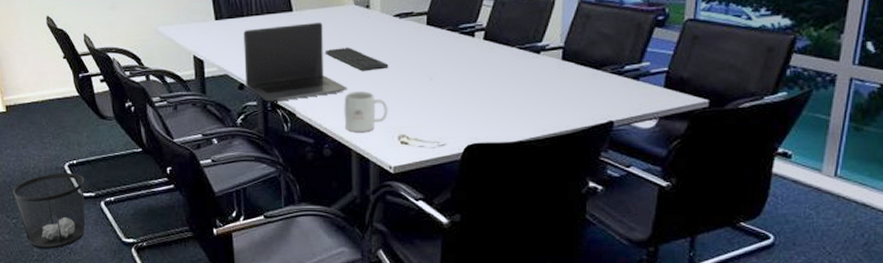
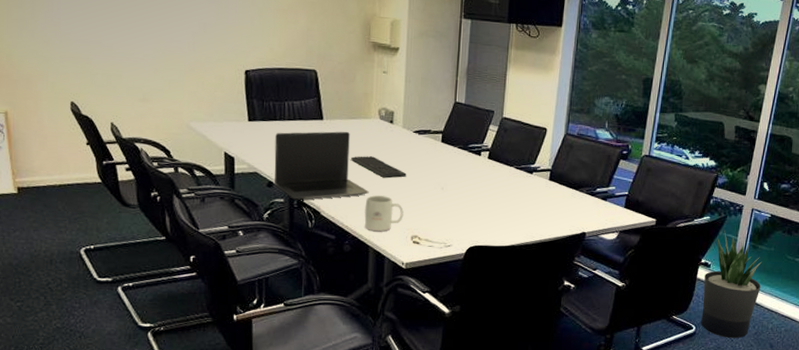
waste bin: present [13,173,85,249] -> none [20,257,102,333]
planter: none [782,110,870,251] -> present [701,231,762,339]

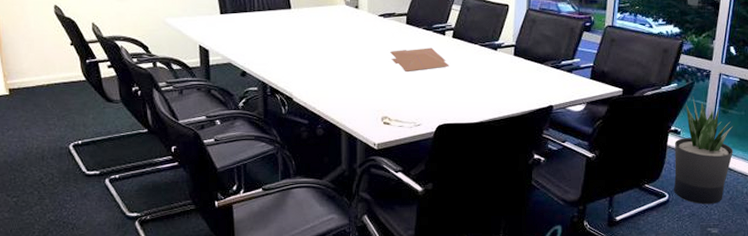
laptop computer: present [274,131,369,201] -> none [246,18,338,88]
computer keyboard: present [351,156,407,178] -> none [320,42,374,62]
mug: present [364,195,404,232] -> none [335,79,373,115]
papers: none [423,167,483,191] -> present [390,48,449,71]

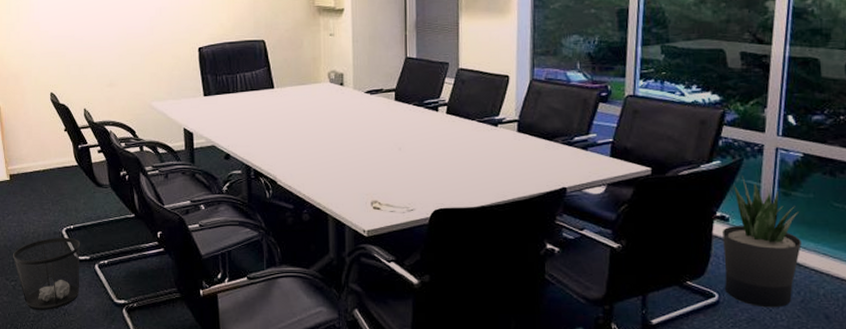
waste bin: none [14,152,90,225] -> present [13,237,81,310]
papers: present [390,48,449,71] -> none [378,125,444,152]

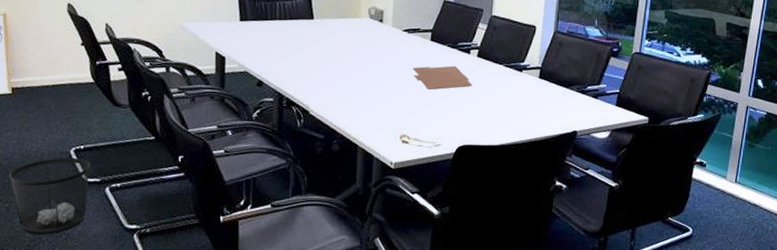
papers: none [378,125,444,152] -> present [413,66,473,89]
planter: present [723,177,802,308] -> none [698,129,759,241]

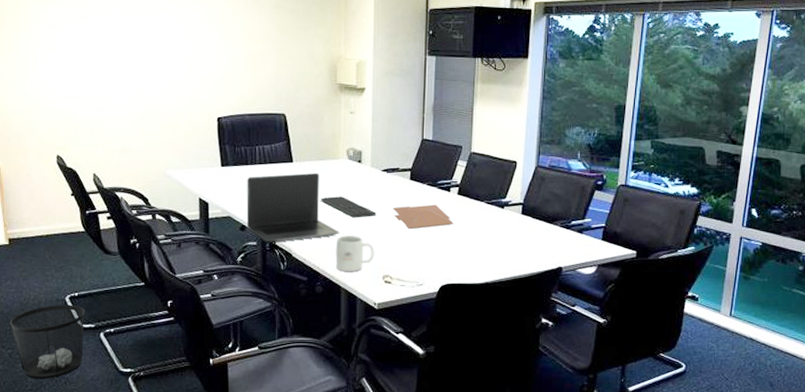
laptop computer: none [264,30,358,100] -> present [246,172,339,243]
computer keyboard: none [341,55,396,77] -> present [321,196,376,218]
mug: none [353,94,393,131] -> present [335,235,374,272]

